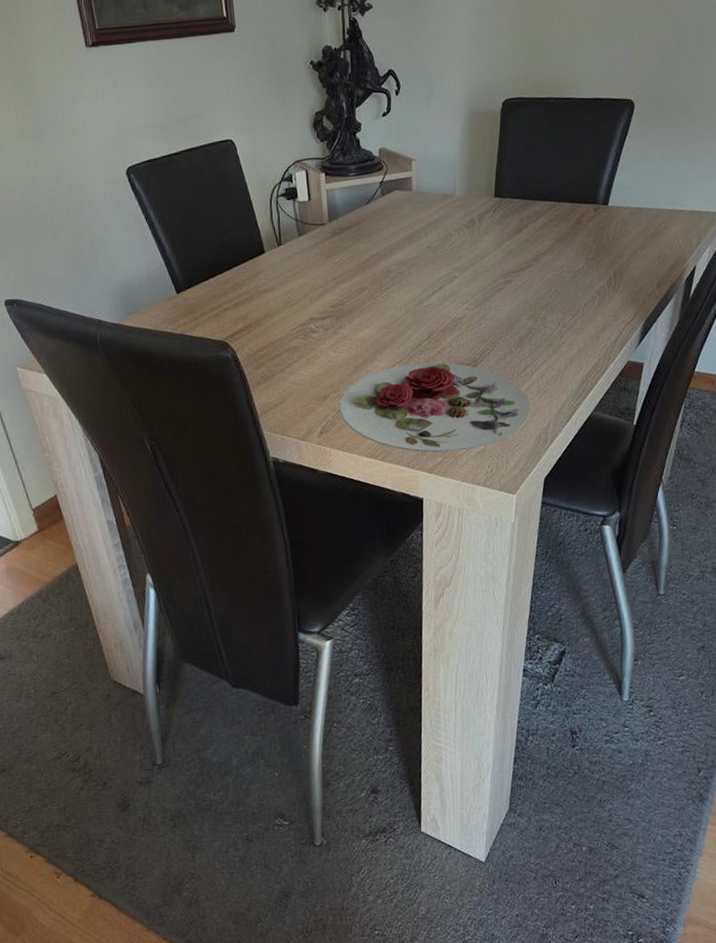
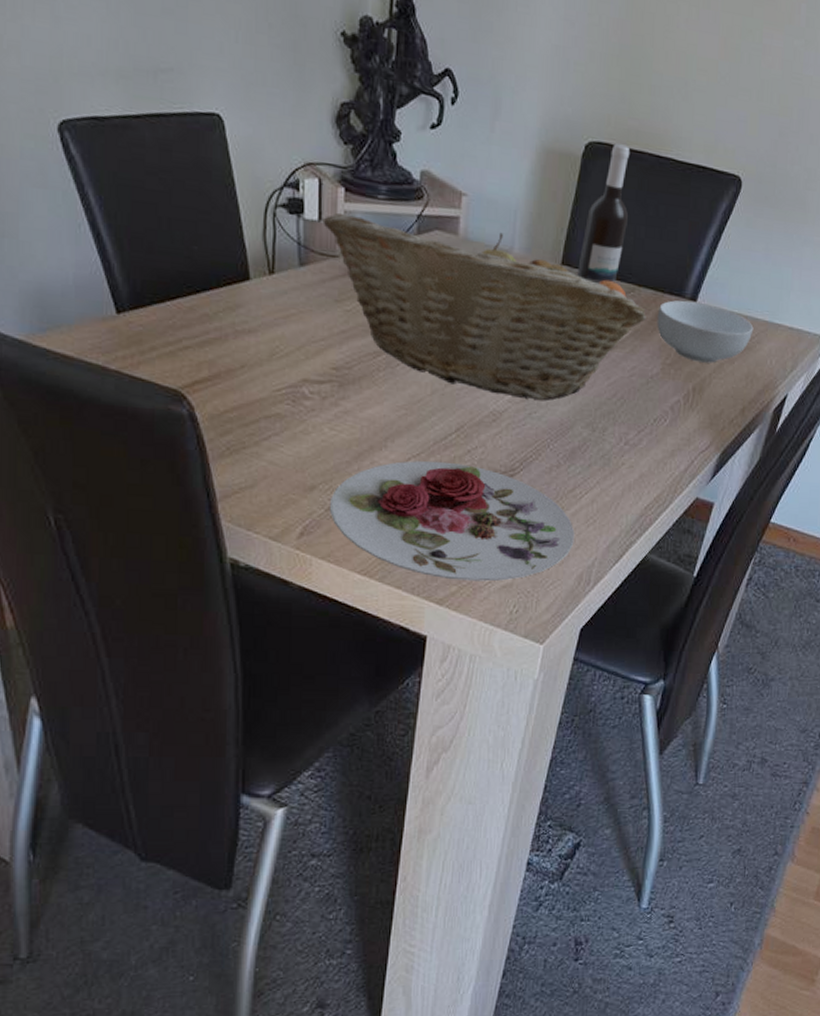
fruit basket: none [311,182,568,305] -> present [323,212,646,400]
wine bottle: none [508,96,544,207] -> present [577,143,630,284]
cereal bowl: none [577,205,660,253] -> present [657,300,754,363]

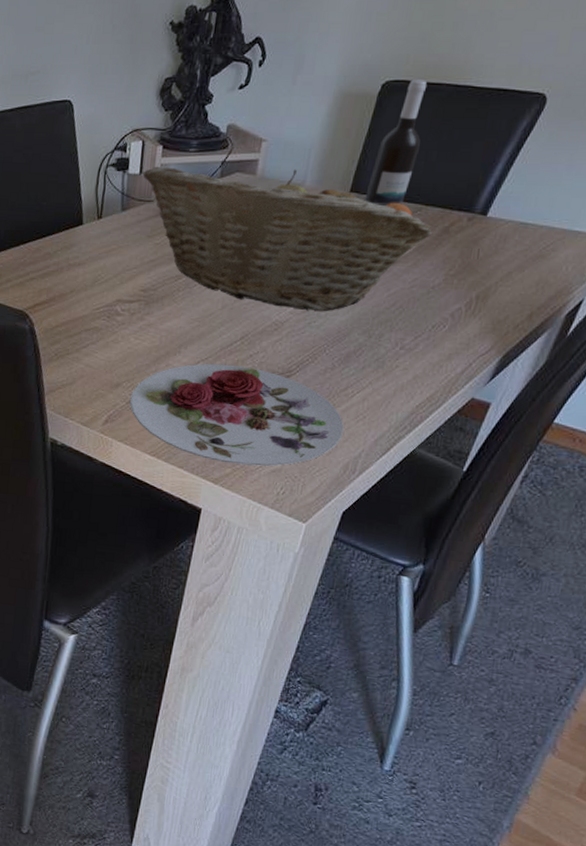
cereal bowl: present [657,300,754,363] -> none [442,215,549,272]

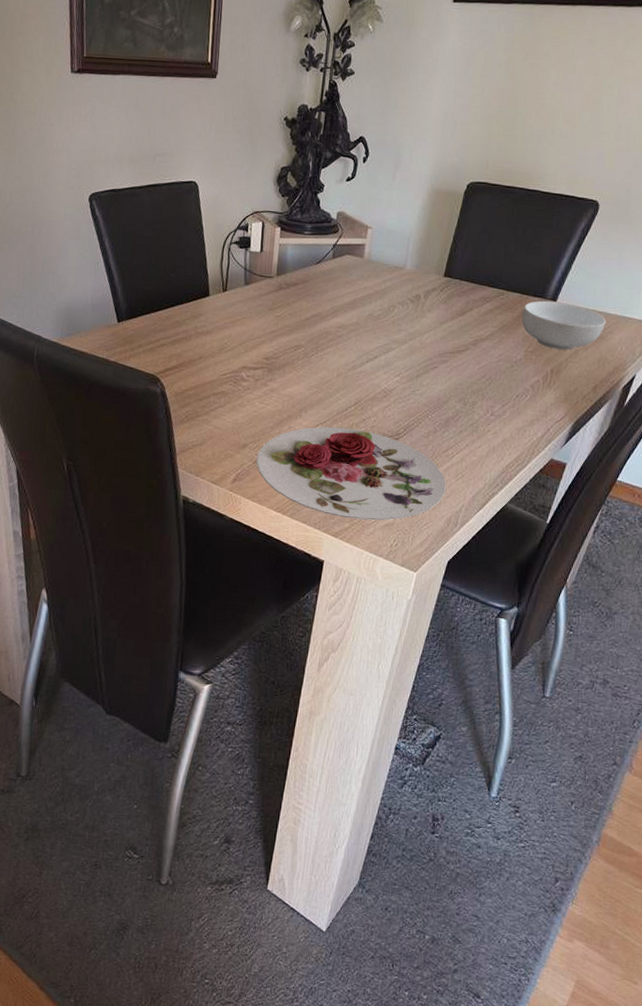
fruit basket: present [143,166,432,311] -> none [263,245,513,381]
wine bottle: present [365,79,427,207] -> none [457,182,504,291]
cereal bowl: none [442,215,549,272] -> present [521,300,606,350]

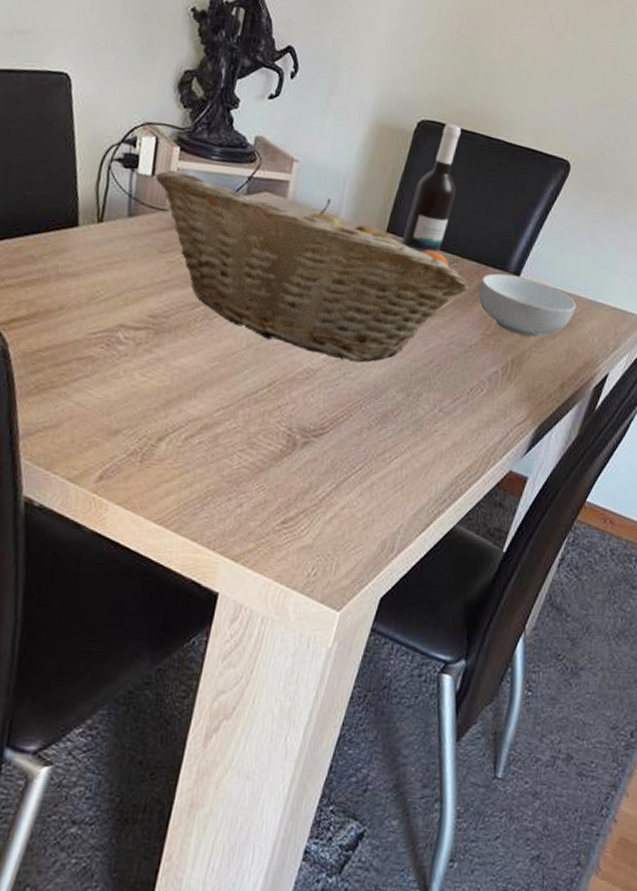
plate: present [256,426,446,521] -> none [132,412,382,542]
fruit basket: none [263,245,513,381] -> present [155,169,468,362]
wine bottle: none [457,182,504,291] -> present [401,123,462,253]

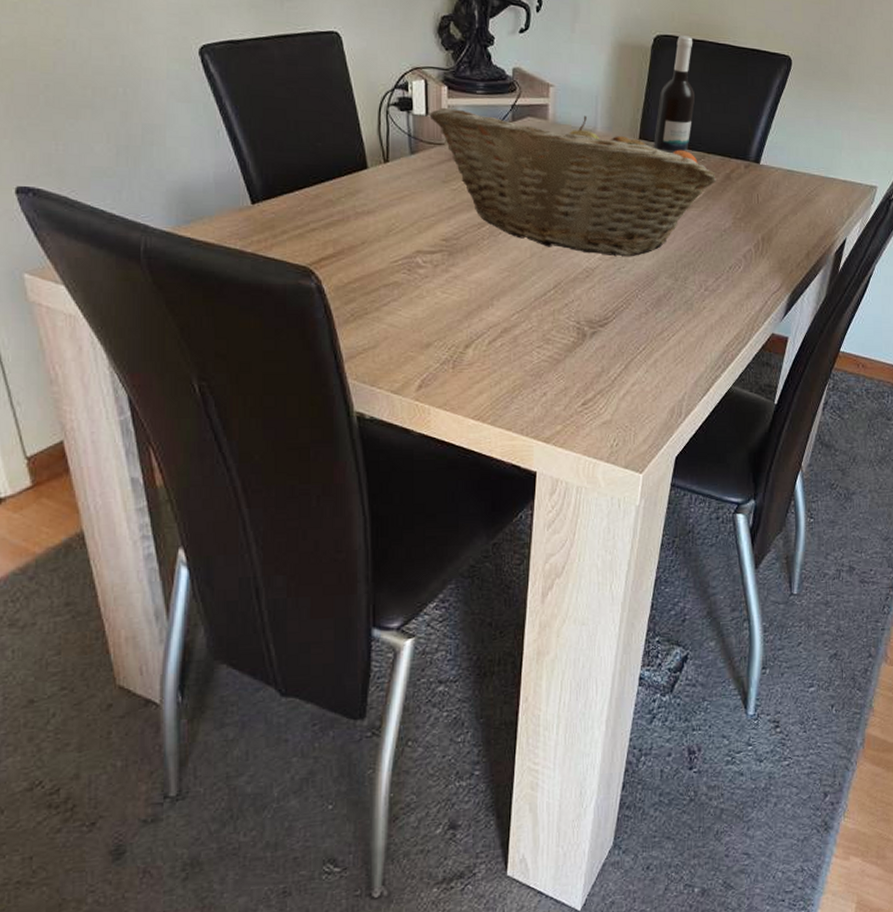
cereal bowl: present [478,273,577,337] -> none [726,163,812,216]

